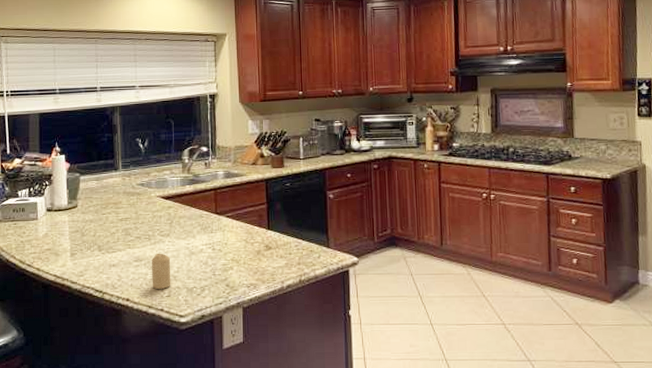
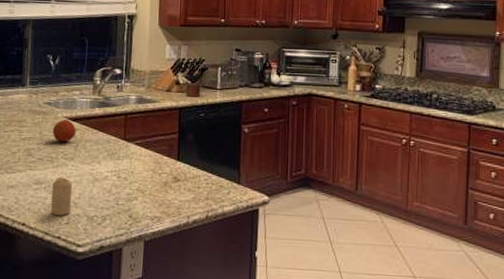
fruit: none [147,199,169,221] -> present [52,120,76,143]

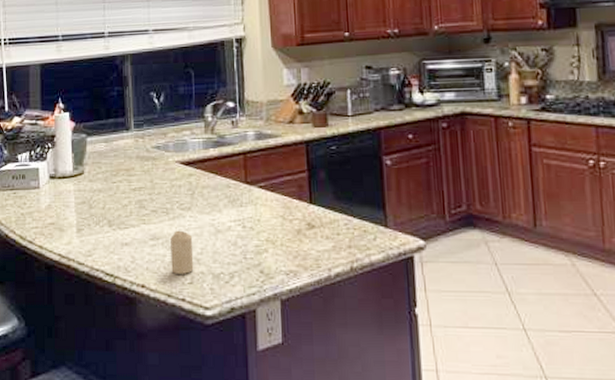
fruit: present [52,120,76,143] -> none [164,164,190,191]

